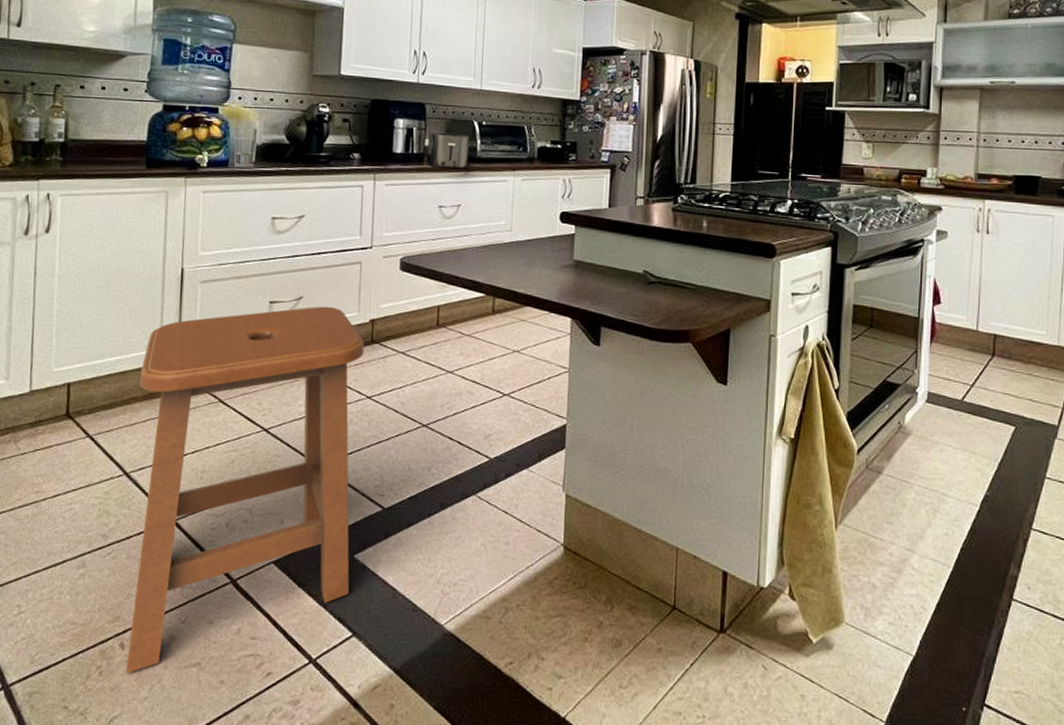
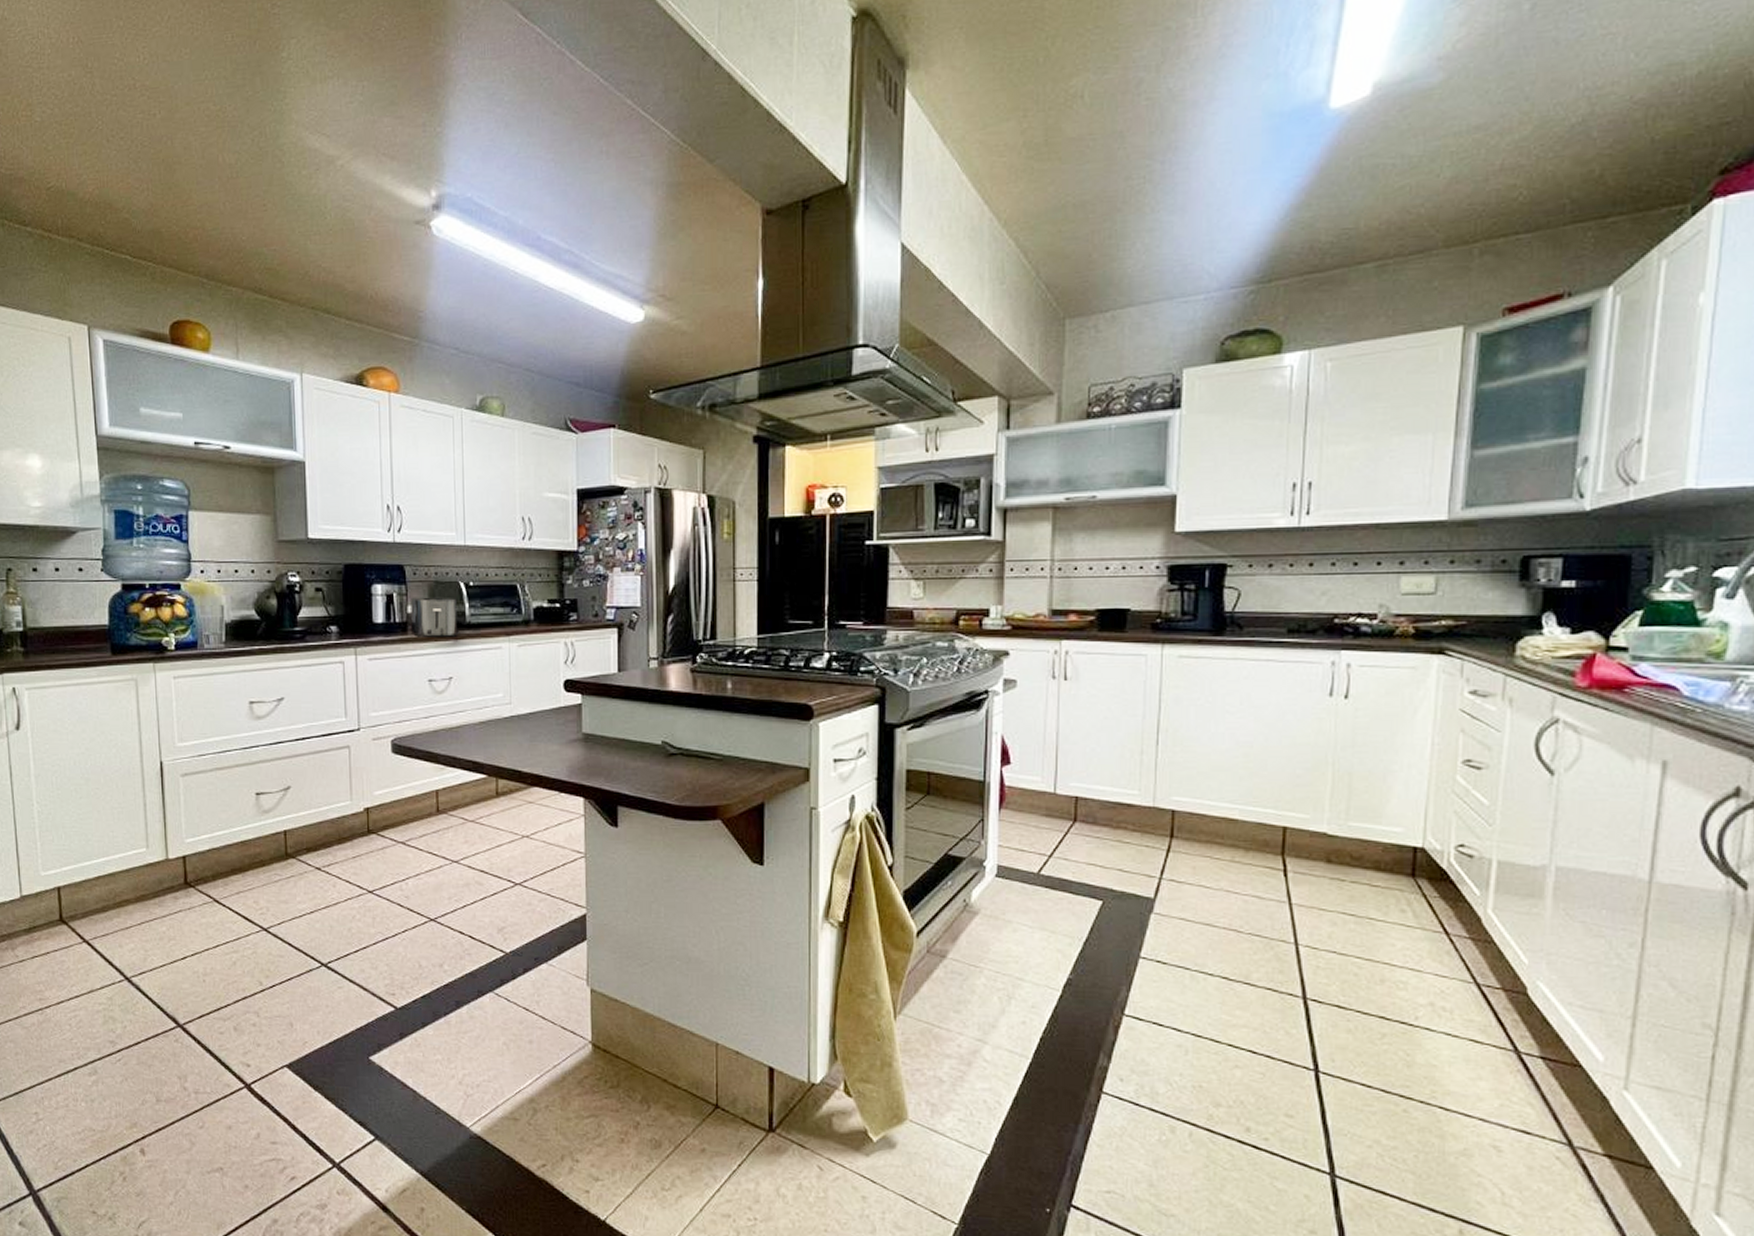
stool: present [126,306,365,673] -> none [129,795,368,1179]

